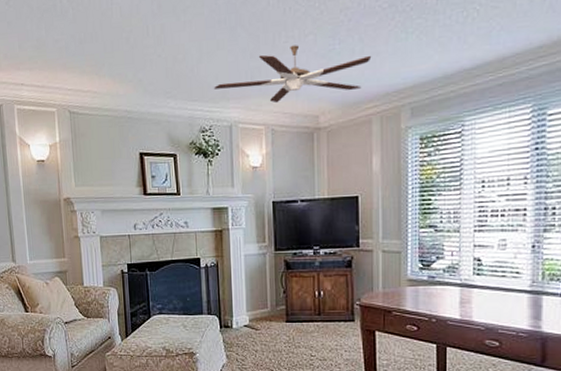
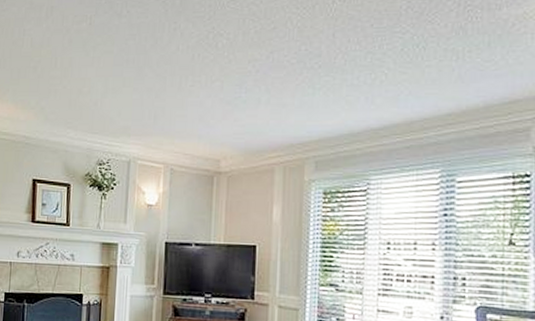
ceiling fan: present [213,45,372,103] -> none [115,90,278,144]

